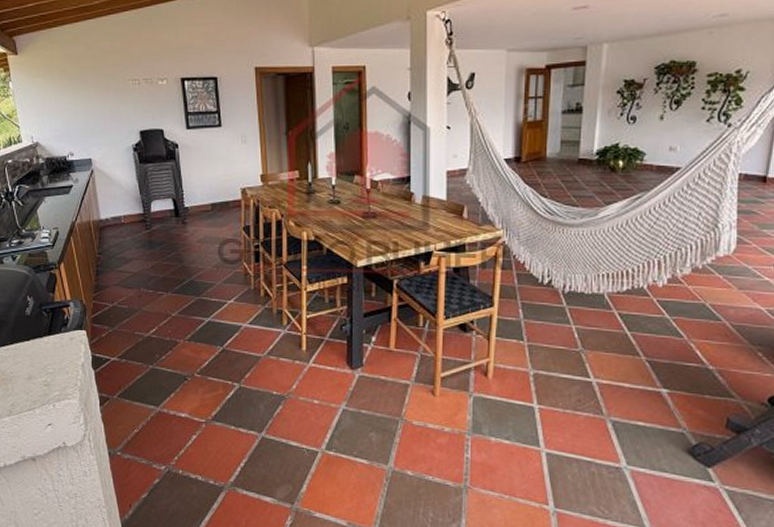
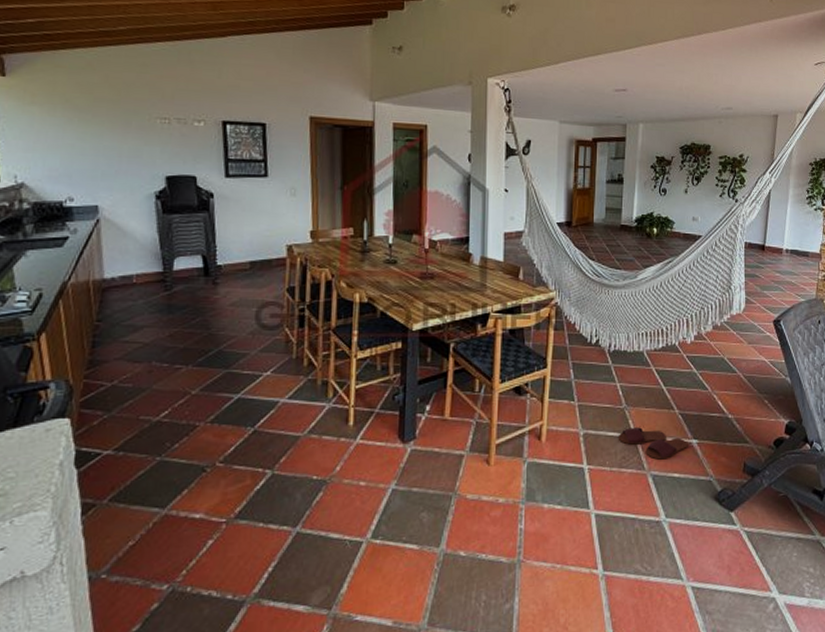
slippers: none [574,371,657,407] -> present [619,427,688,460]

